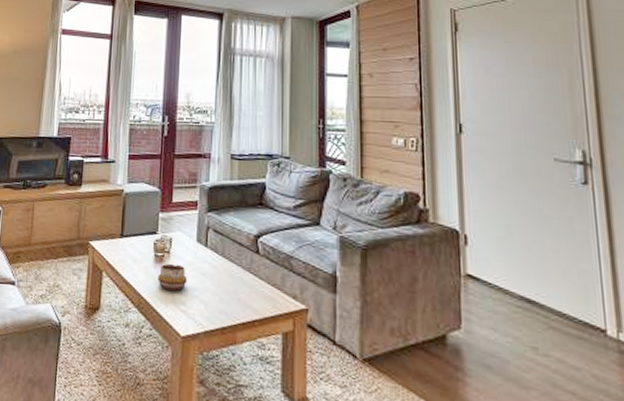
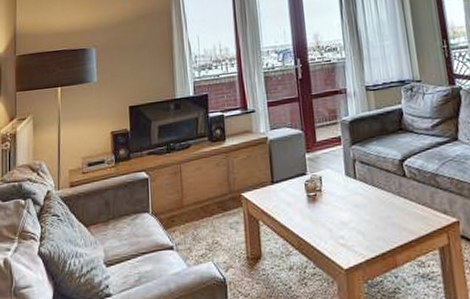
decorative bowl: present [157,263,188,291] -> none [313,201,343,227]

